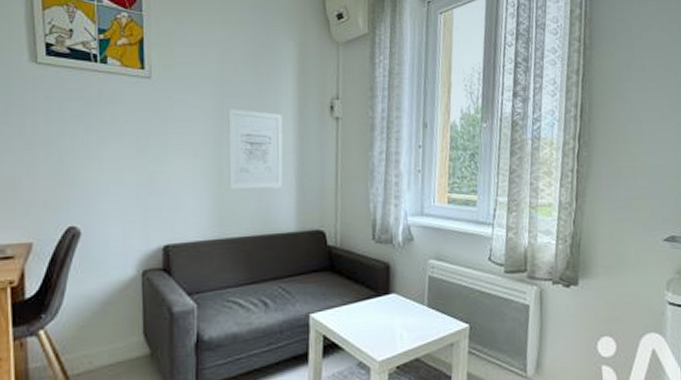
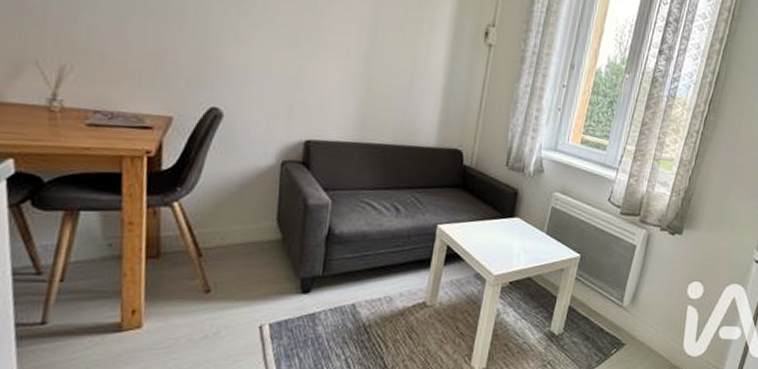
wall art: present [228,108,283,189] -> none [376,16,437,104]

